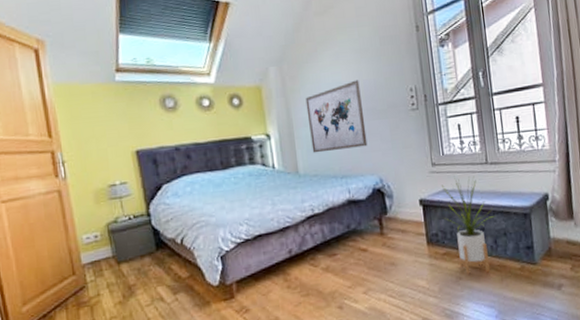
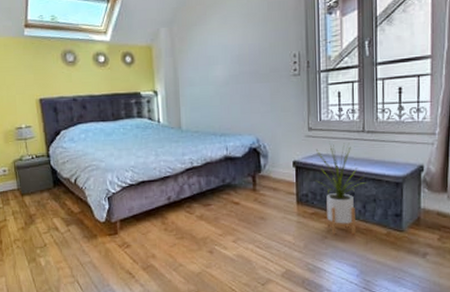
wall art: present [305,80,368,153] -> none [192,44,248,111]

